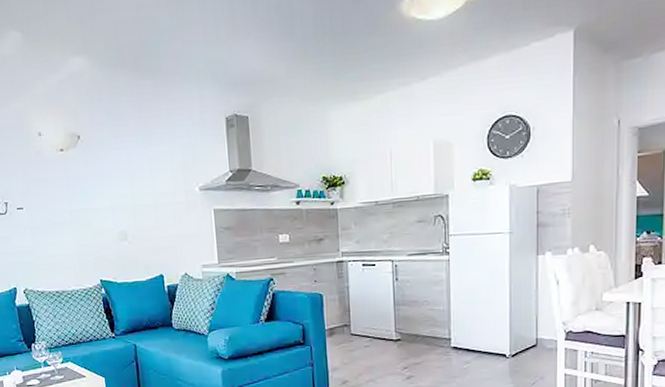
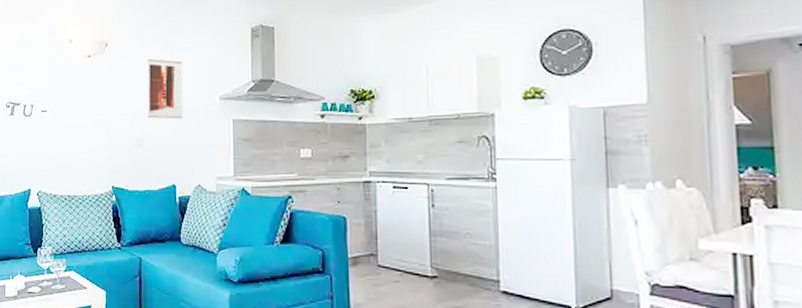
wall art: none [123,150,165,212] -> present [146,58,183,119]

